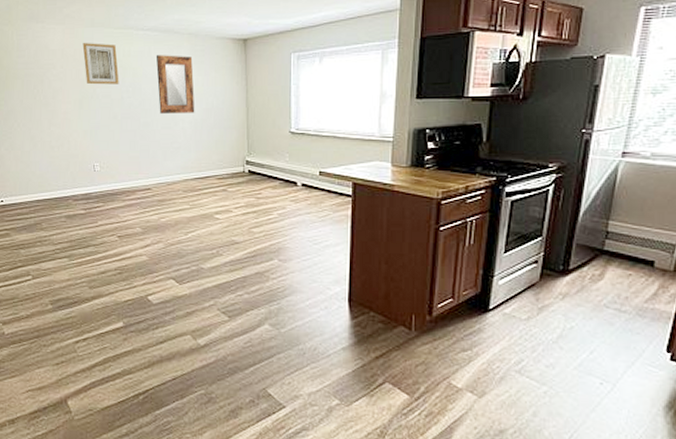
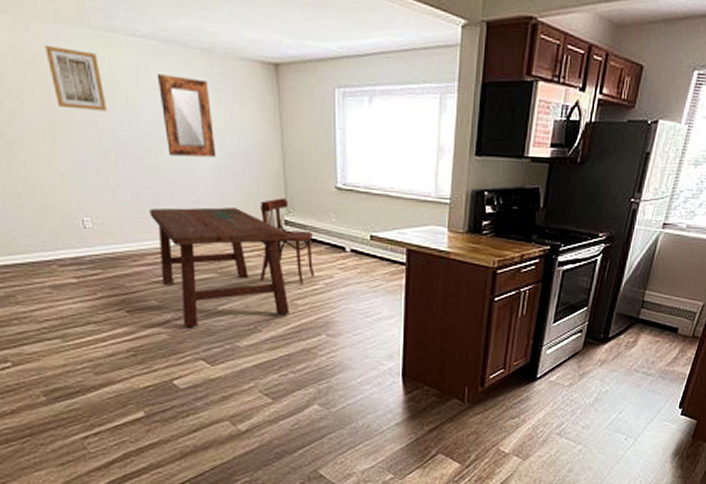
dining table: none [142,152,250,252] -> present [149,207,290,328]
dining chair: none [223,142,270,214] -> present [259,198,315,284]

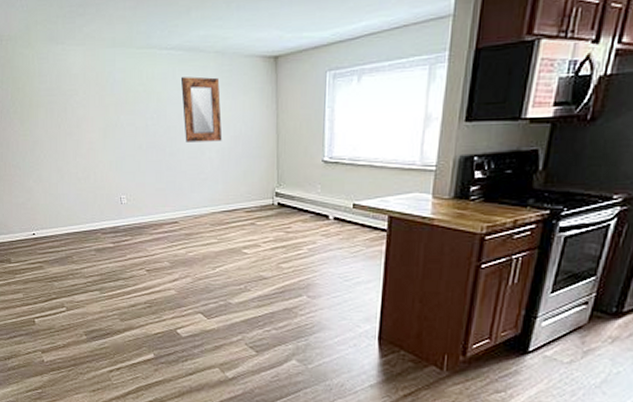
wall art: present [45,46,107,111] -> none [104,65,143,112]
dining table: present [149,207,290,328] -> none [168,183,279,286]
dining chair: present [259,198,315,284] -> none [251,173,299,249]

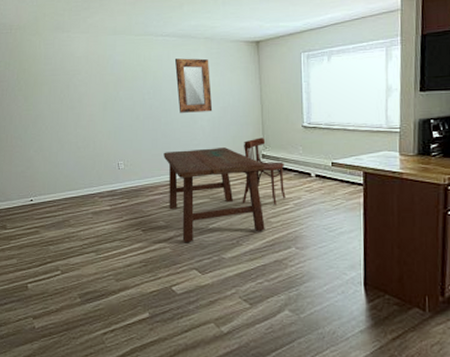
dining table: none [168,183,279,286] -> present [163,147,266,243]
dining chair: none [251,173,299,249] -> present [242,137,286,204]

